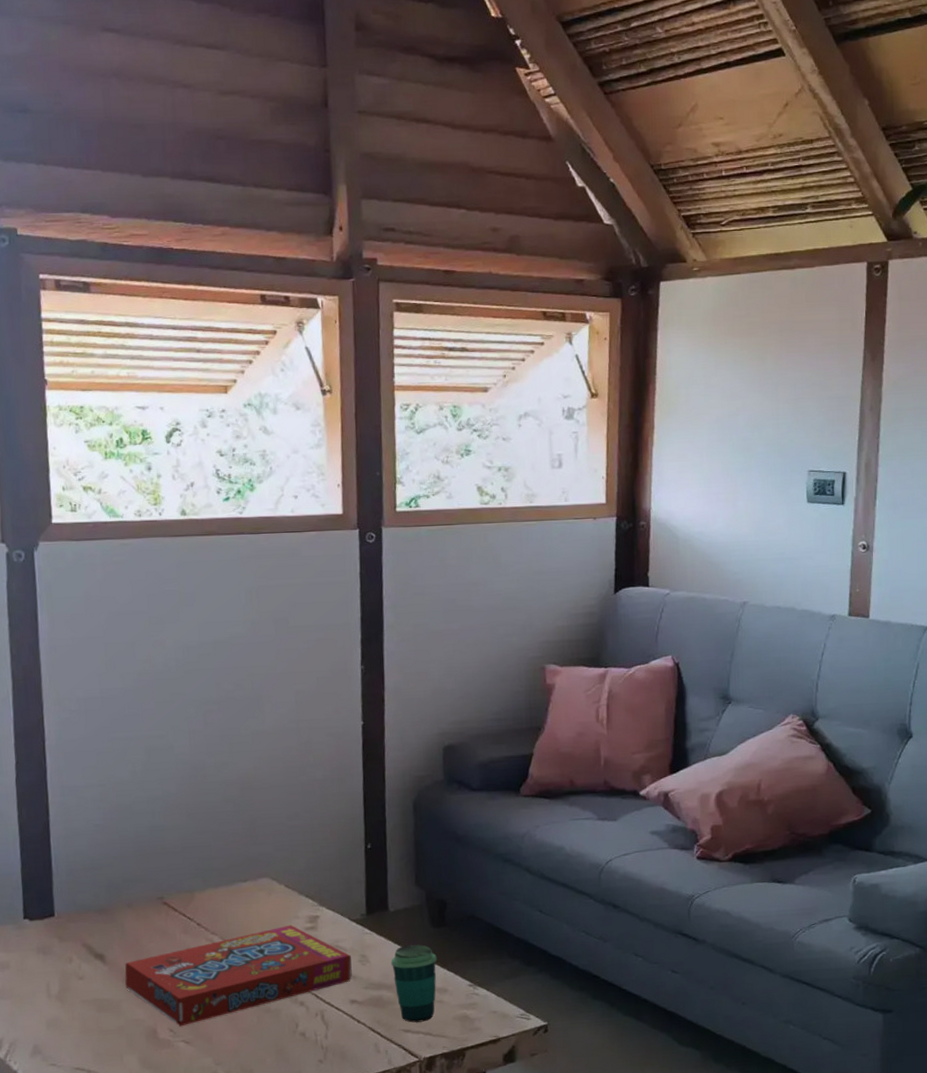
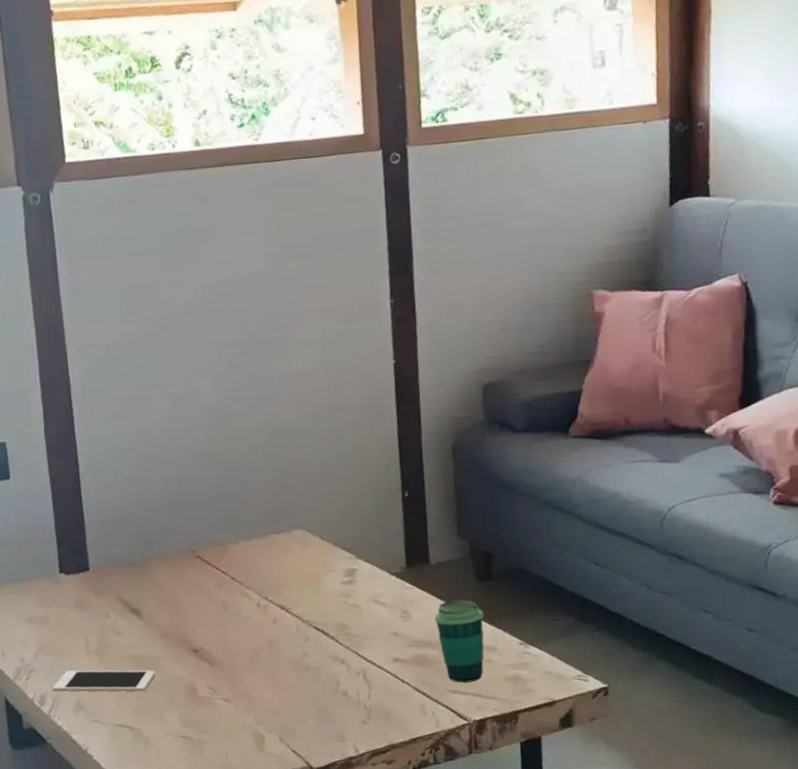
cell phone: none [10,1014,117,1037] -> present [52,670,156,692]
snack box: present [125,924,352,1027] -> none [161,578,394,684]

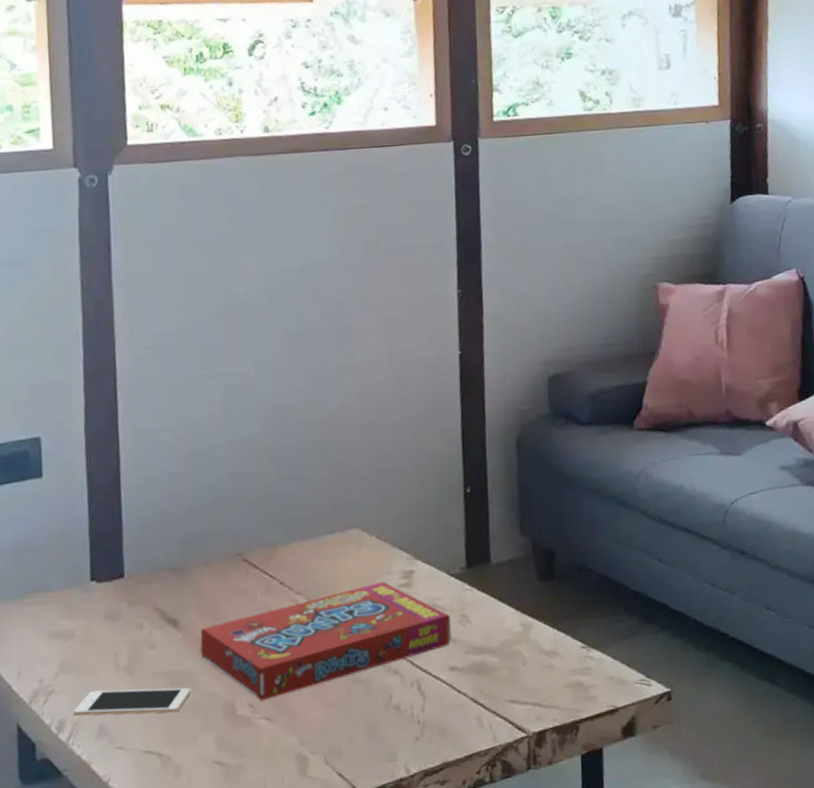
snack box: none [161,578,394,684] -> present [200,581,452,701]
cup: present [434,599,484,683] -> none [494,601,546,692]

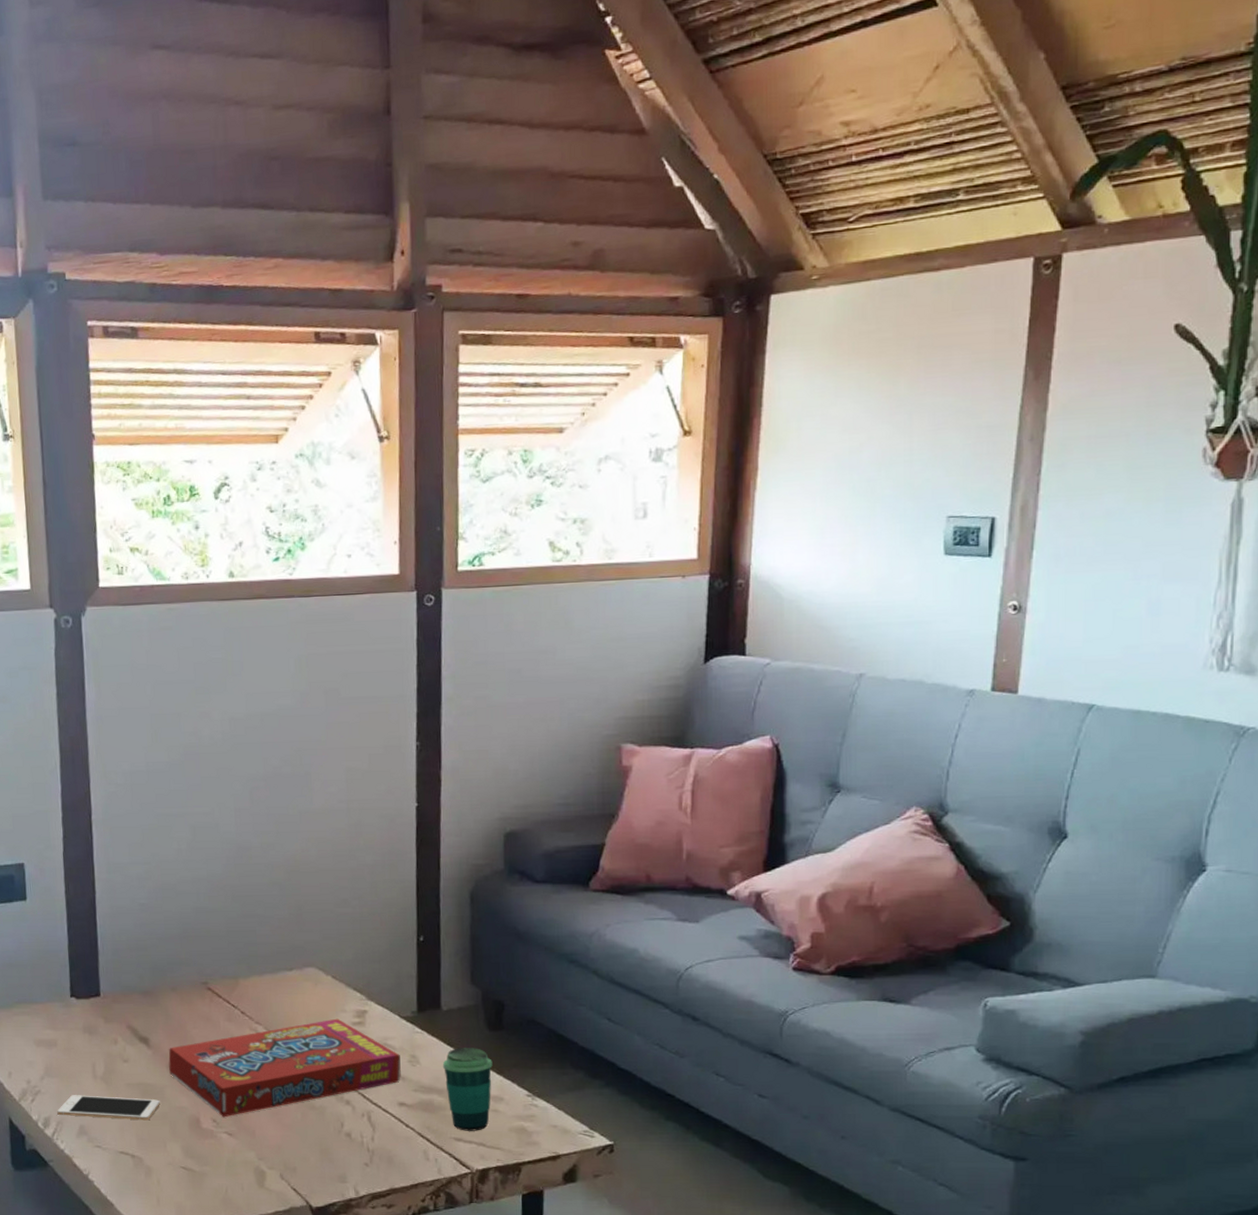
cup: none [494,601,546,692] -> present [442,1048,493,1131]

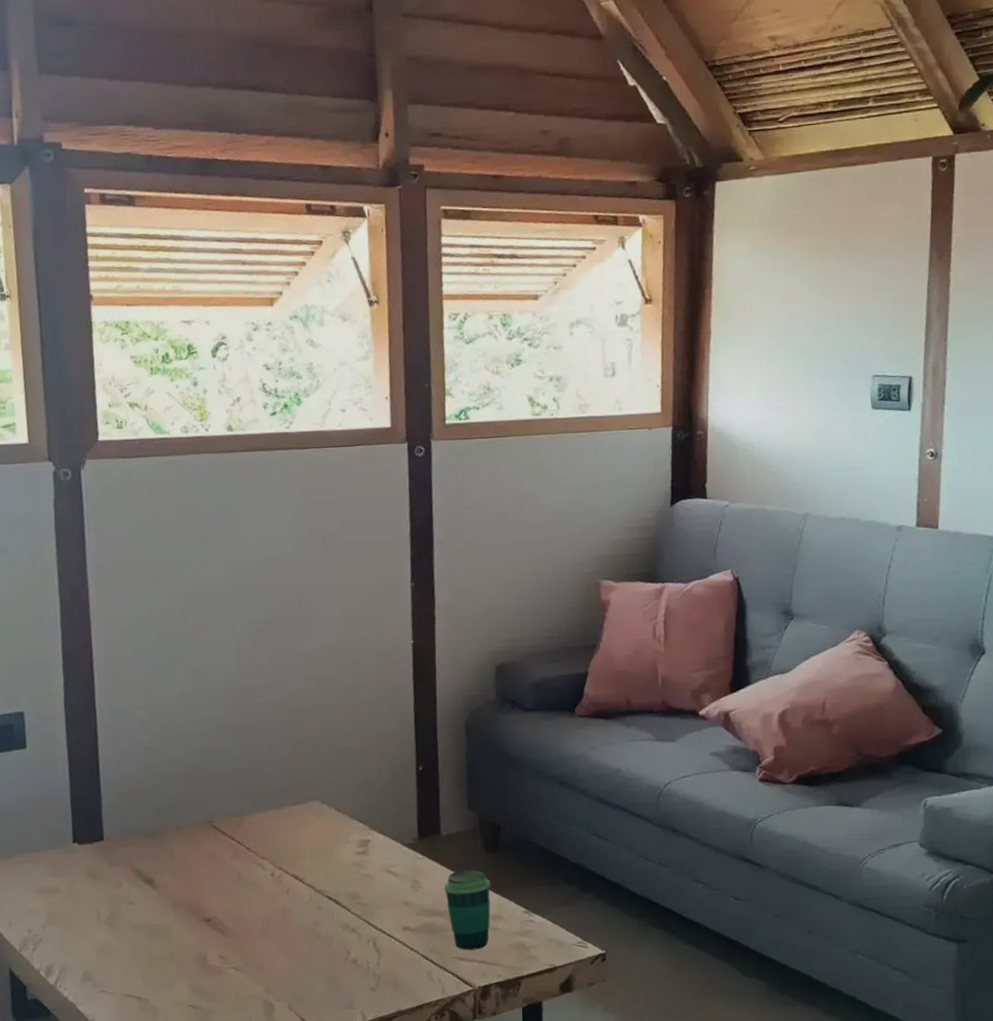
cell phone: present [57,1095,160,1121] -> none [60,940,167,963]
snack box: present [168,1018,401,1118] -> none [174,849,404,953]

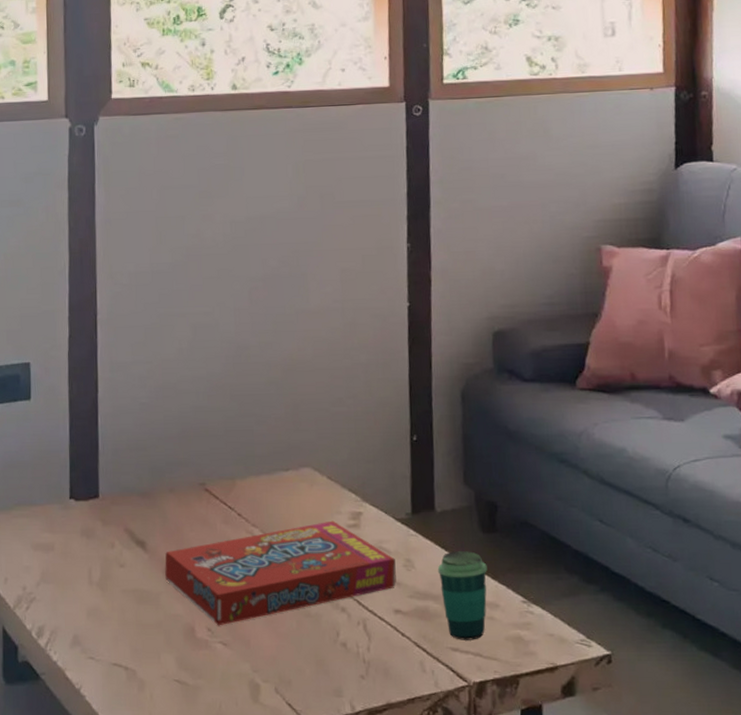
snack box: none [174,849,404,953] -> present [165,520,397,626]

